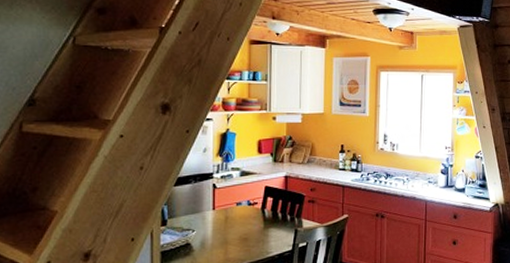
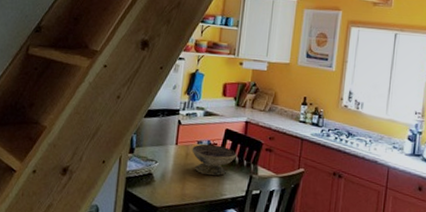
decorative bowl: none [231,204,279,236] -> present [192,144,237,176]

